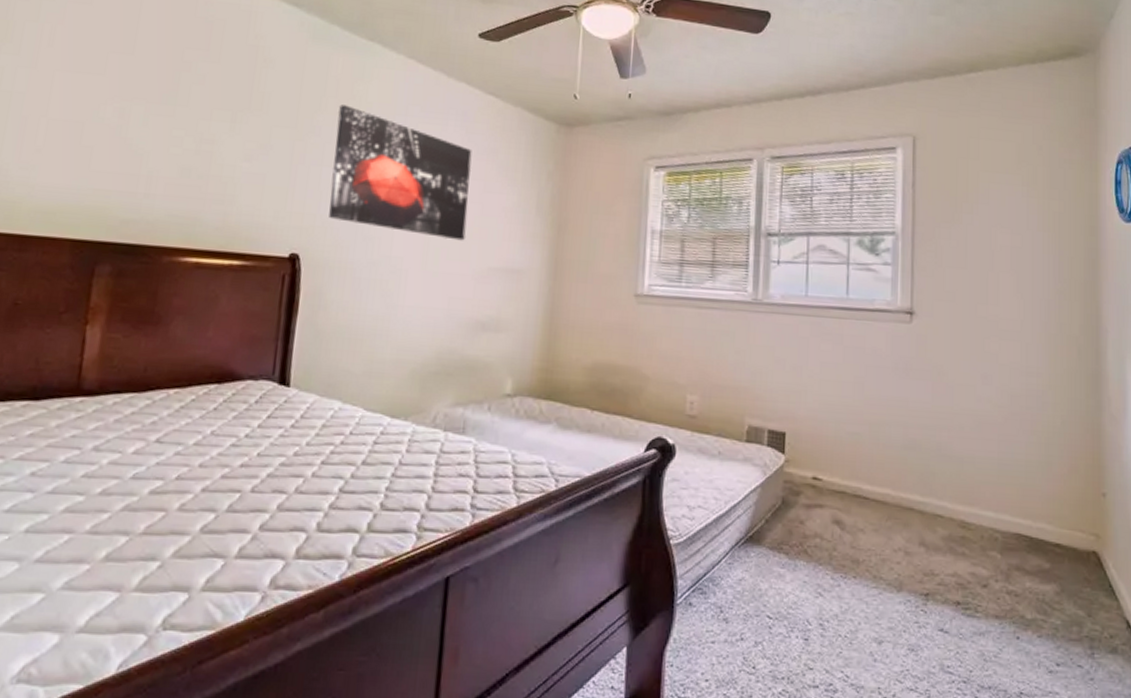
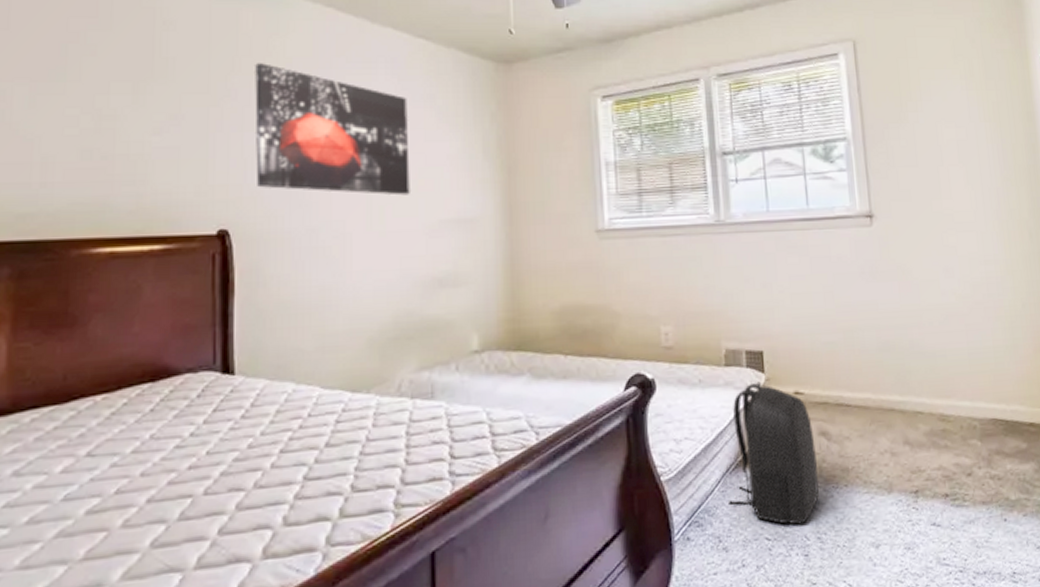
backpack: none [733,462,828,608] -> present [727,381,819,525]

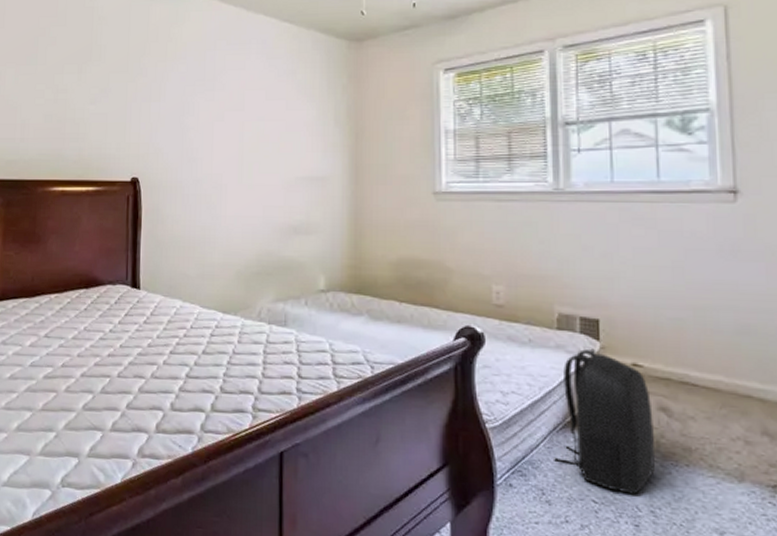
wall art: present [255,63,410,196] -> none [159,47,274,155]

